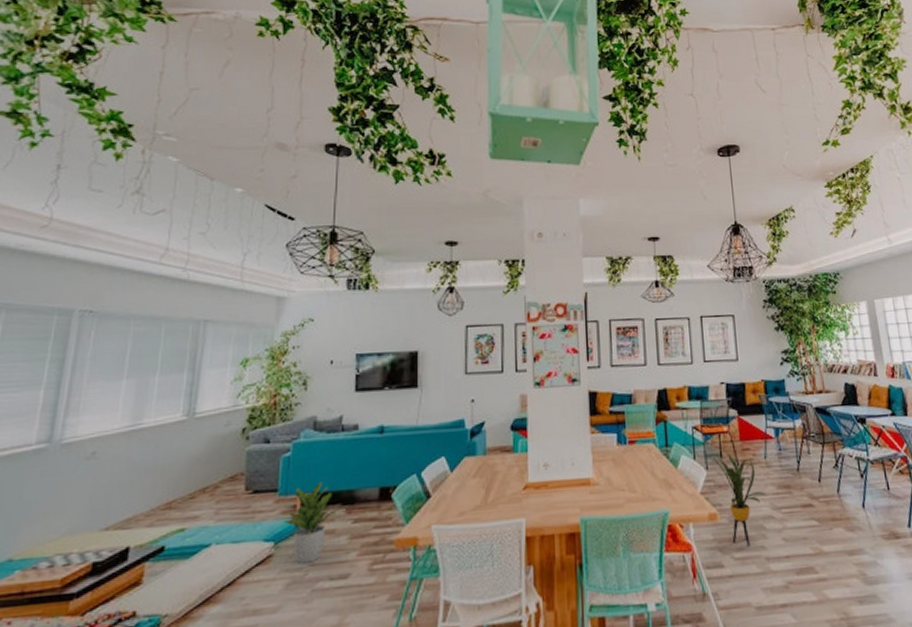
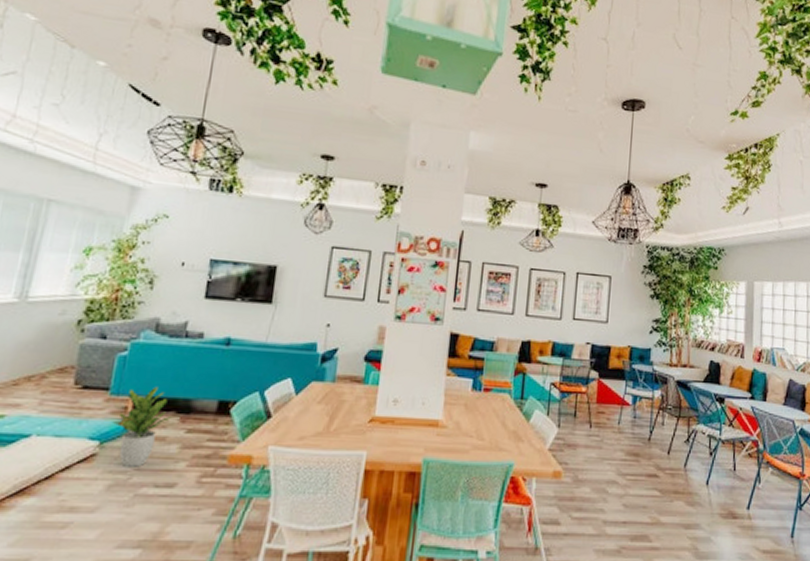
house plant: present [705,450,767,547] -> none [557,411,614,508]

